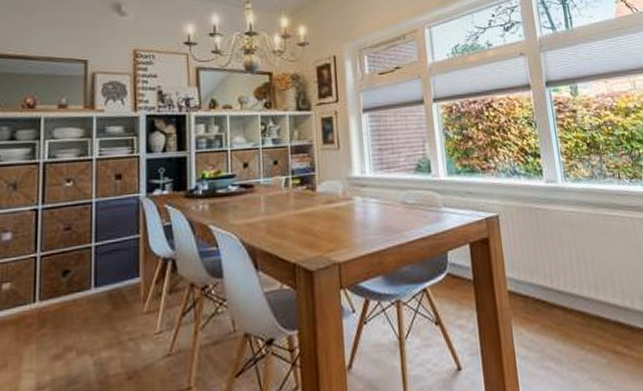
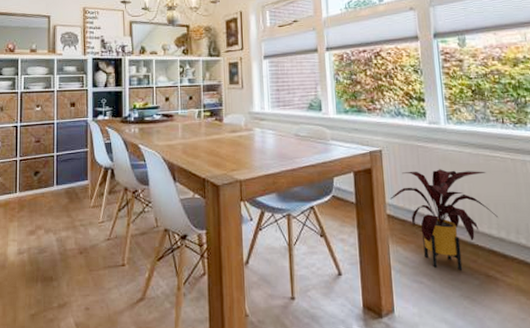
house plant: none [509,233,621,349] -> present [389,169,498,270]

